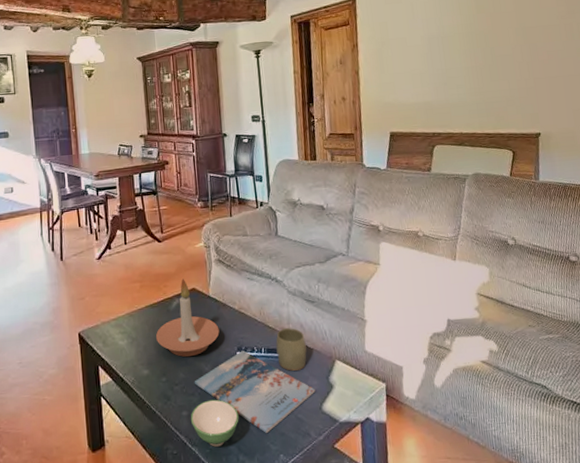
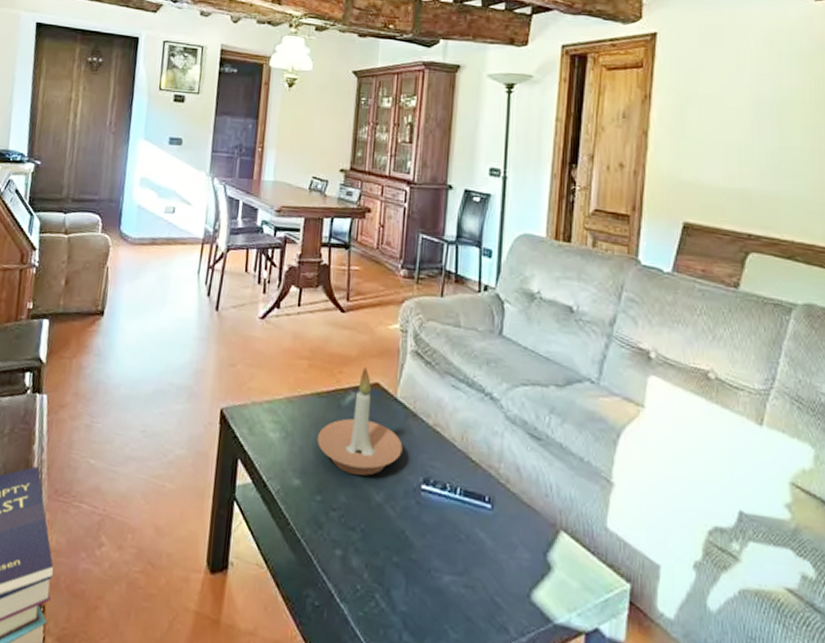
bowl: present [190,399,239,447] -> none [344,541,411,613]
magazine: present [194,350,315,434] -> none [357,484,525,613]
mug: present [275,328,307,371] -> none [477,467,521,532]

